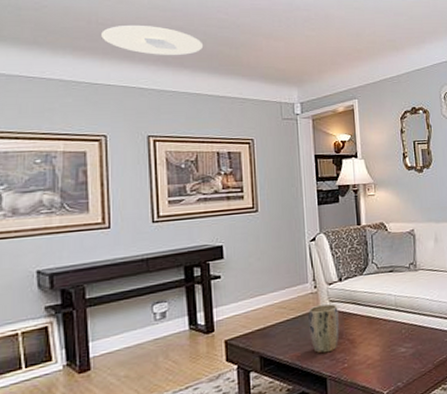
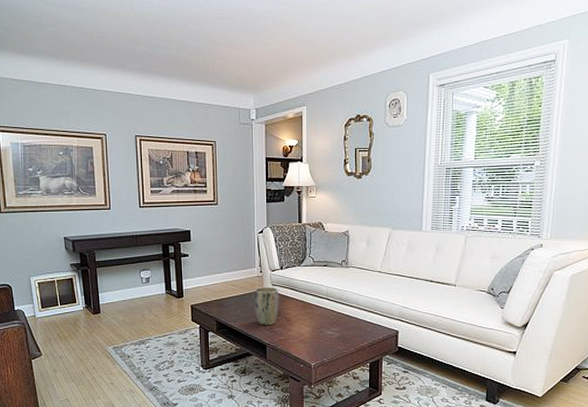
ceiling light: present [101,24,204,55] -> none [100,37,177,64]

